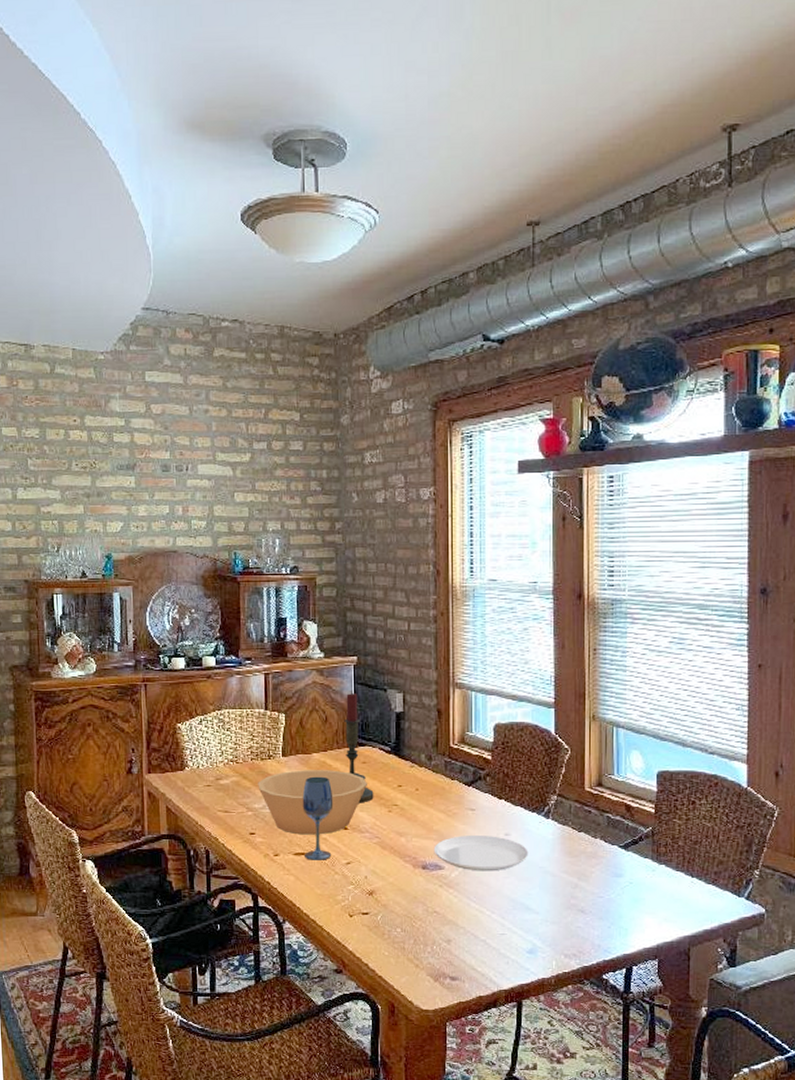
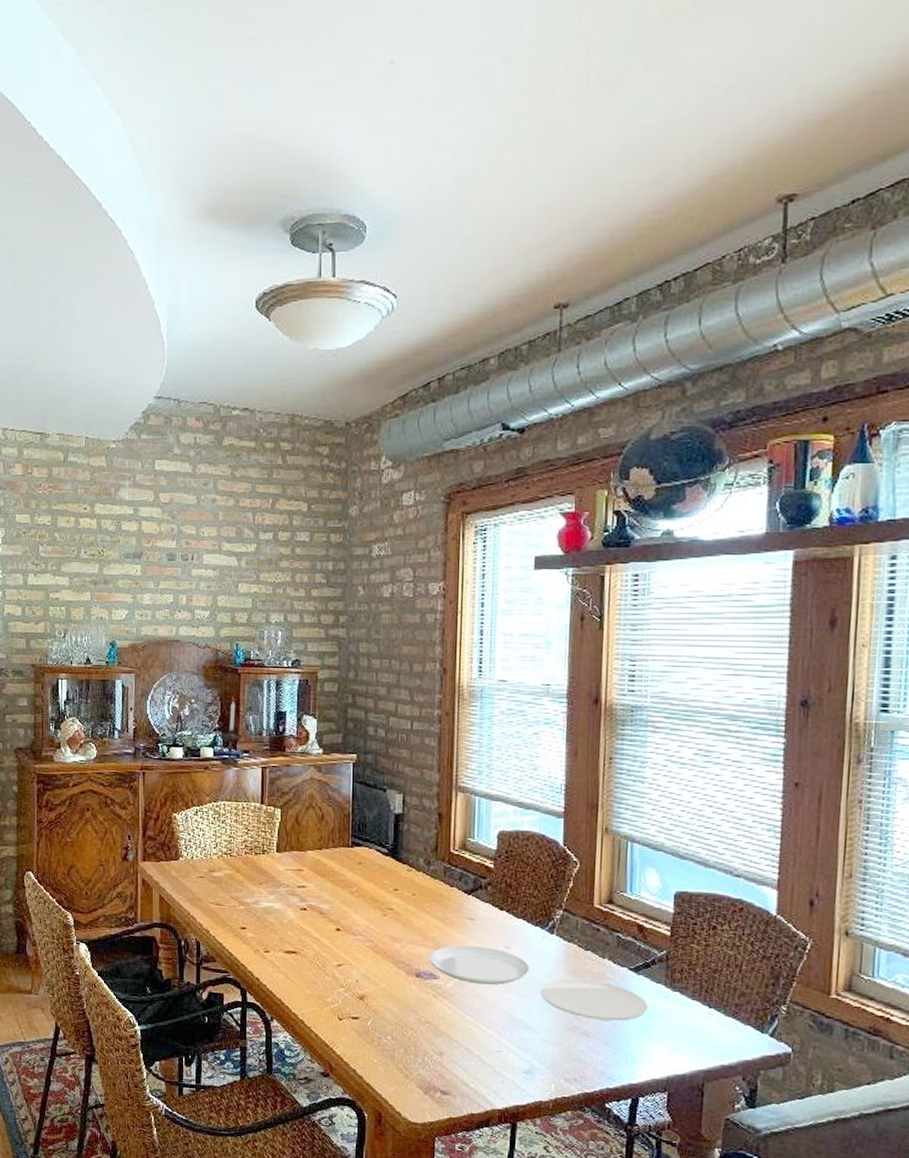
candlestick: none [221,603,244,673] -> present [220,695,242,765]
bowl: present [258,770,367,835] -> none [251,867,362,934]
wineglass: present [302,776,334,860] -> none [295,874,327,960]
candle: present [344,691,374,803] -> none [341,789,369,905]
plate: none [539,859,638,897] -> present [540,979,648,1021]

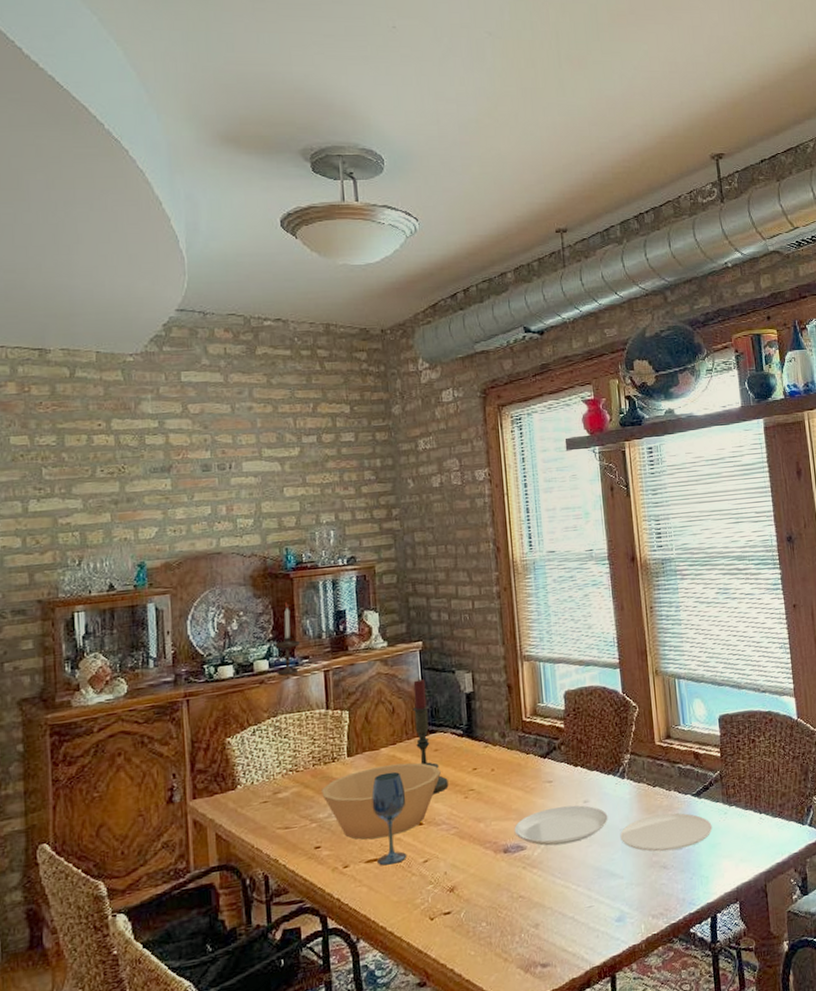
bowl: none [251,867,362,934] -> present [321,762,441,840]
wineglass: none [295,874,327,960] -> present [371,771,407,866]
candle: none [341,789,369,905] -> present [412,677,449,794]

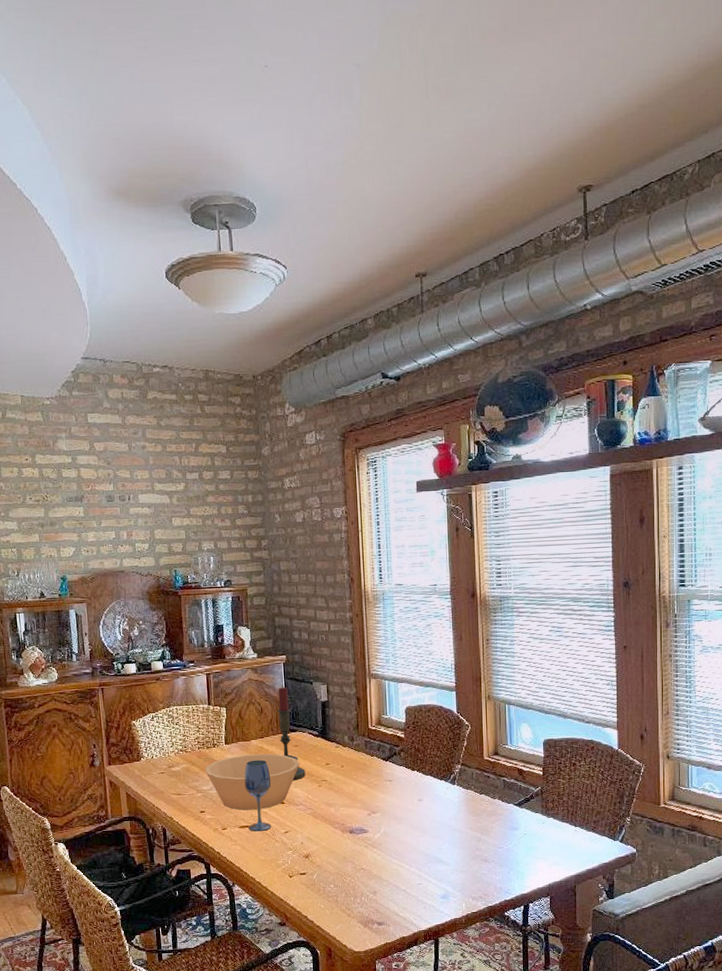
candlestick: present [275,601,300,676] -> none [167,614,187,675]
plate: present [514,805,608,846] -> none [358,802,439,832]
plate: present [620,813,713,852] -> none [448,817,531,848]

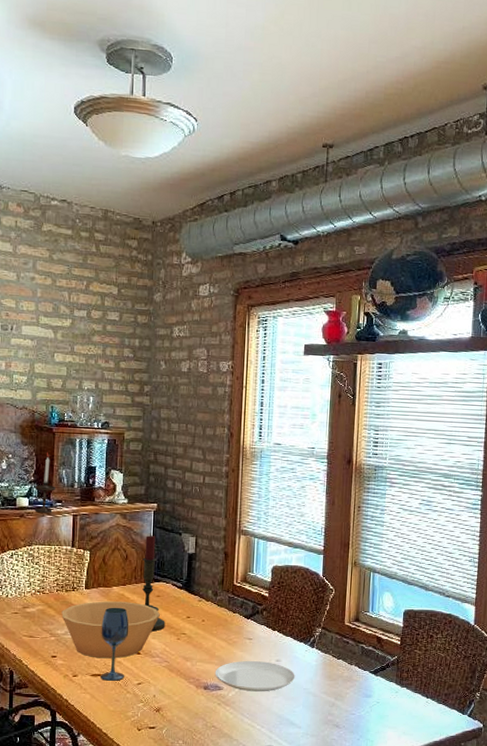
candlestick: none [167,614,187,675] -> present [34,451,56,514]
plate: none [358,802,439,832] -> present [215,661,295,692]

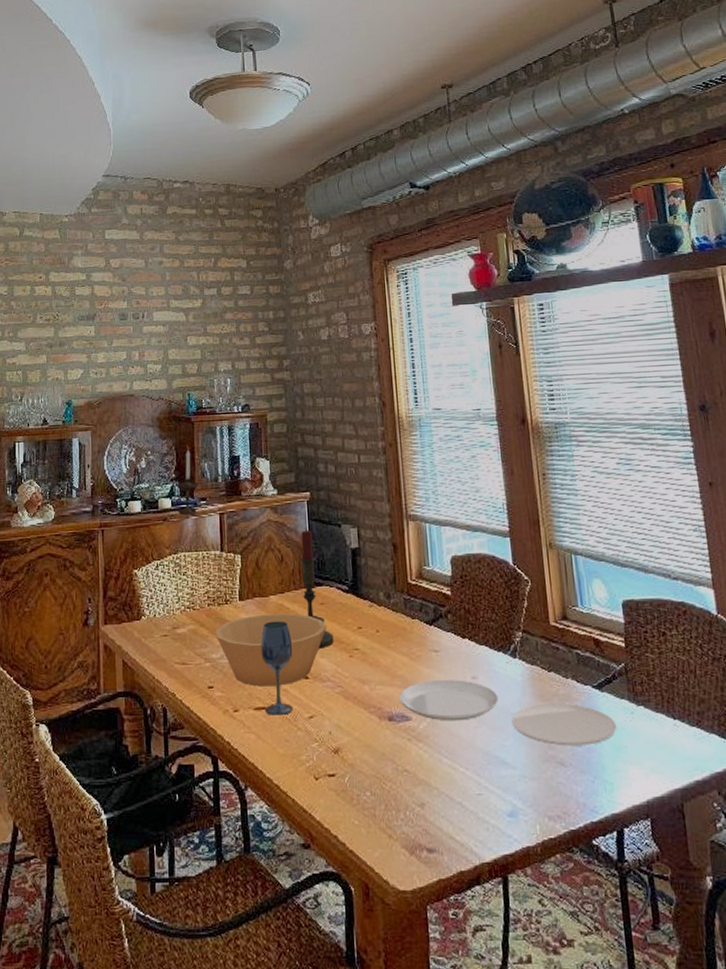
plate: none [303,682,383,714] -> present [511,703,617,746]

